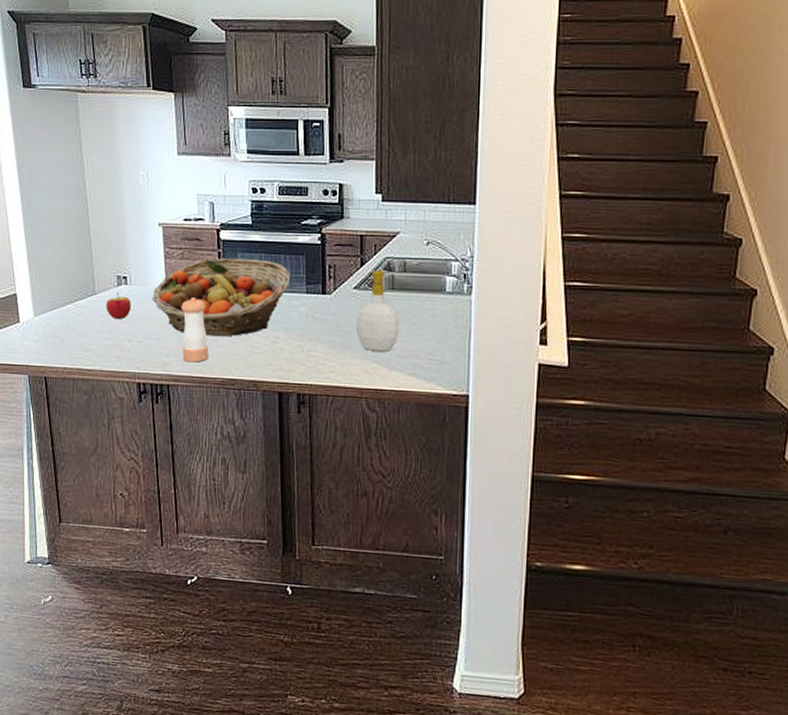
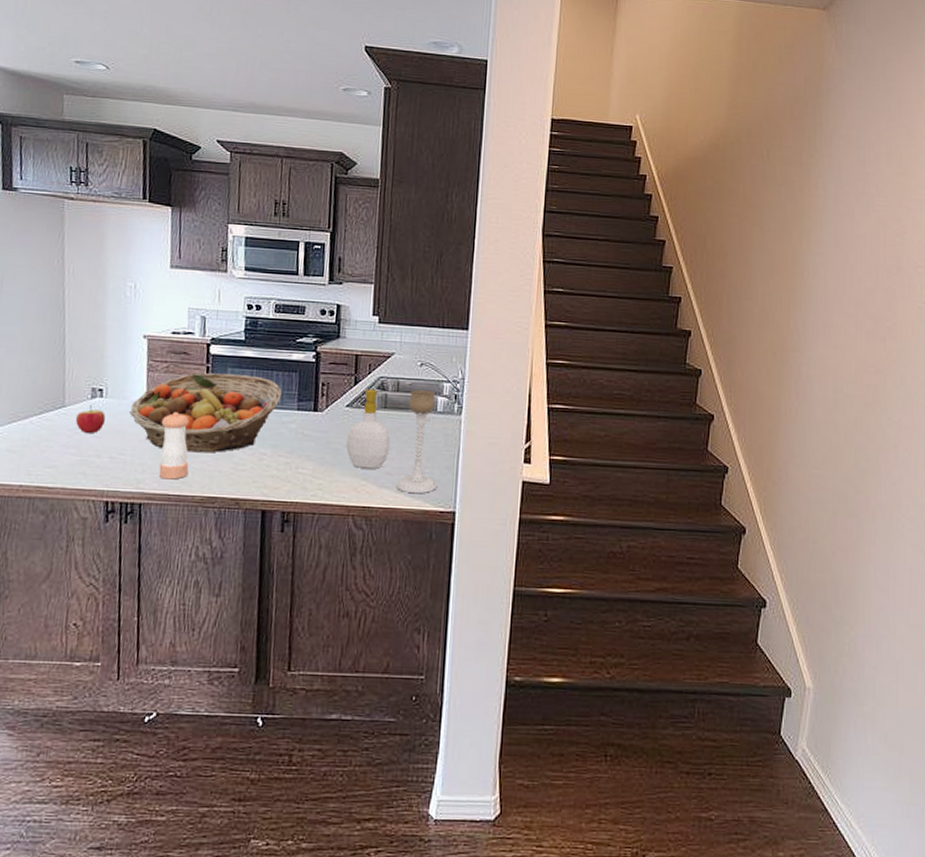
candle holder: none [407,270,450,377] -> present [396,390,438,494]

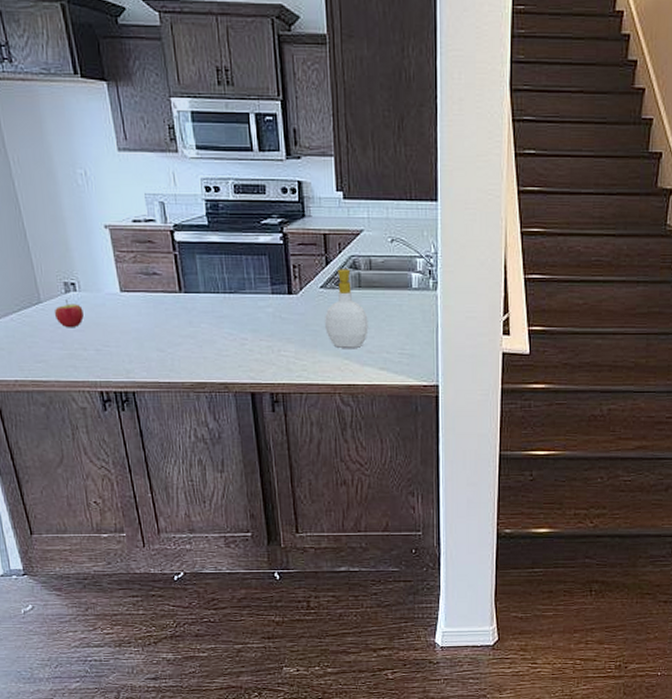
fruit basket: present [129,373,282,453] -> none [106,261,254,341]
pepper shaker: present [158,412,190,480] -> none [139,302,175,368]
candle holder: present [396,390,438,494] -> none [378,267,419,370]

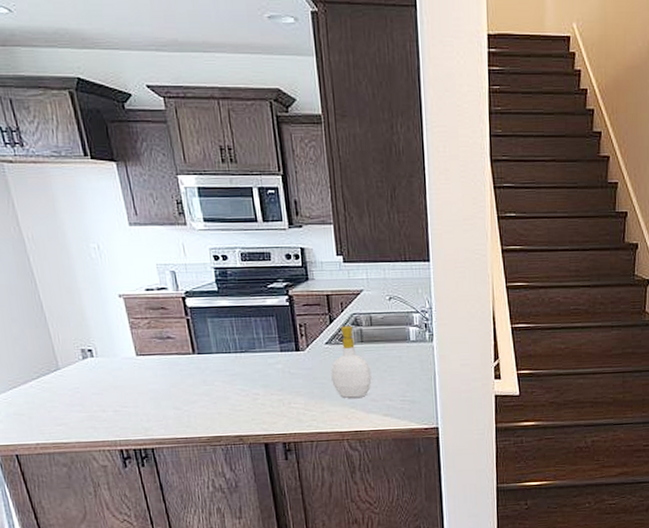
apple: present [55,299,84,328] -> none [73,365,102,392]

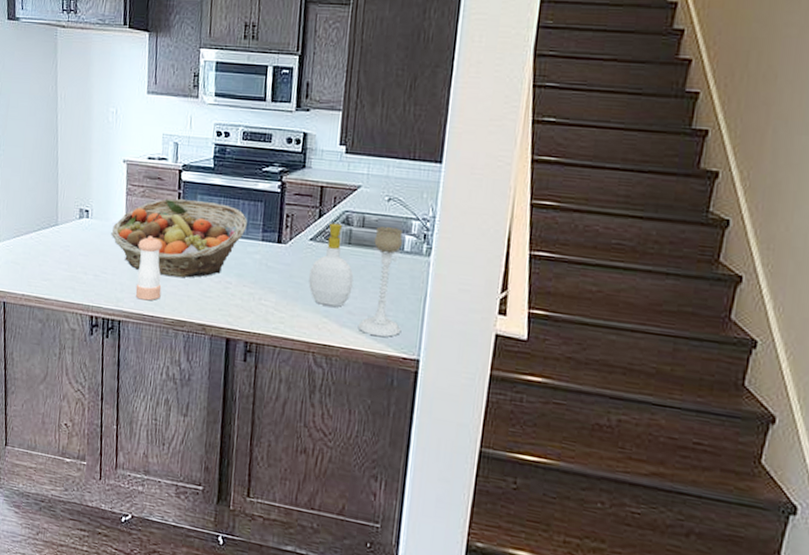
fruit basket: none [123,323,263,399] -> present [111,198,247,278]
pepper shaker: none [155,364,191,425] -> present [135,235,163,301]
candle holder: none [382,322,420,416] -> present [357,226,403,337]

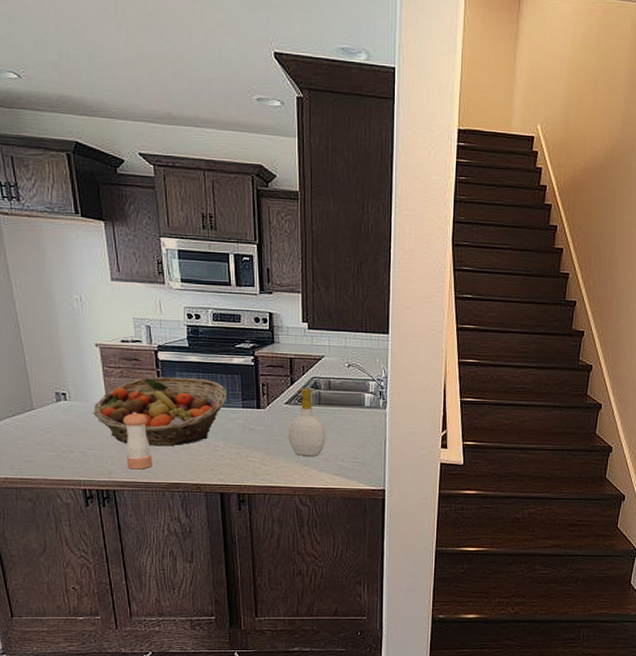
candle holder: present [357,226,403,337] -> none [333,388,369,476]

